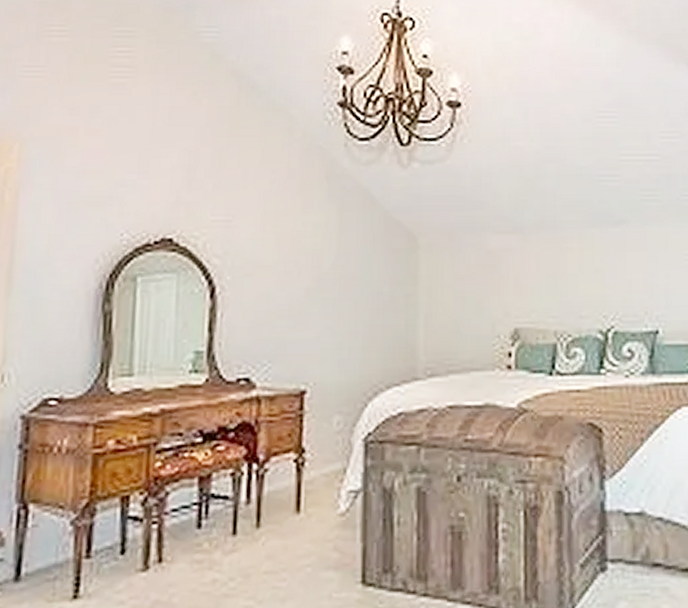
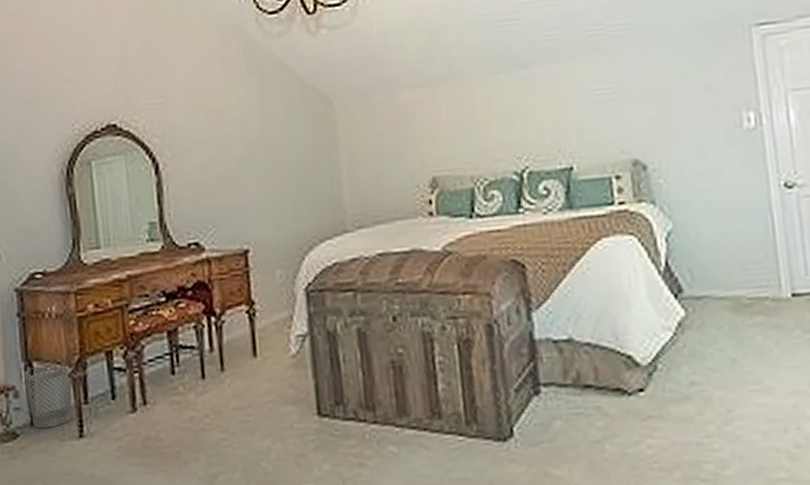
wastebasket: none [14,508,73,586] -> present [23,364,72,429]

